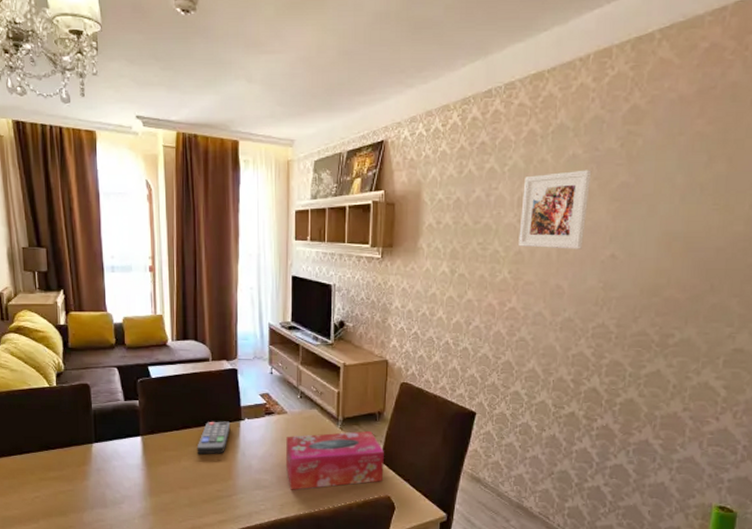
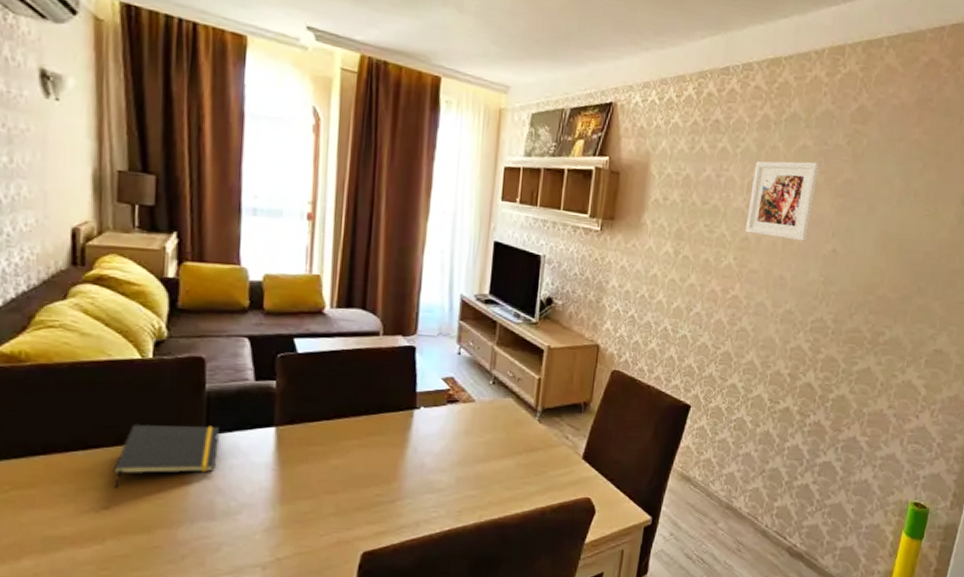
notepad: none [39,435,104,483] -> present [113,424,219,489]
remote control: present [197,421,231,455] -> none [352,409,401,451]
tissue box: present [285,430,384,490] -> none [467,423,587,493]

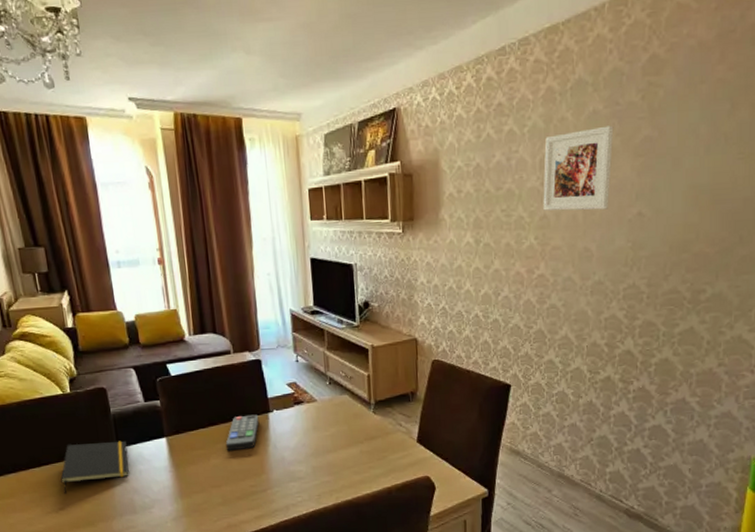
remote control: none [352,409,401,451] -> present [225,414,260,451]

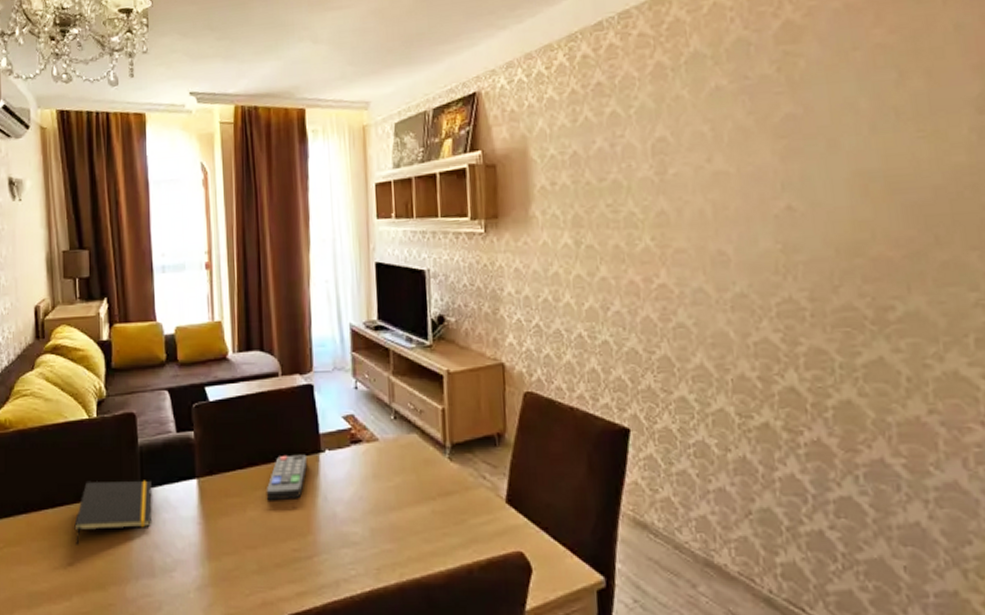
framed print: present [543,125,614,211] -> none [657,103,747,206]

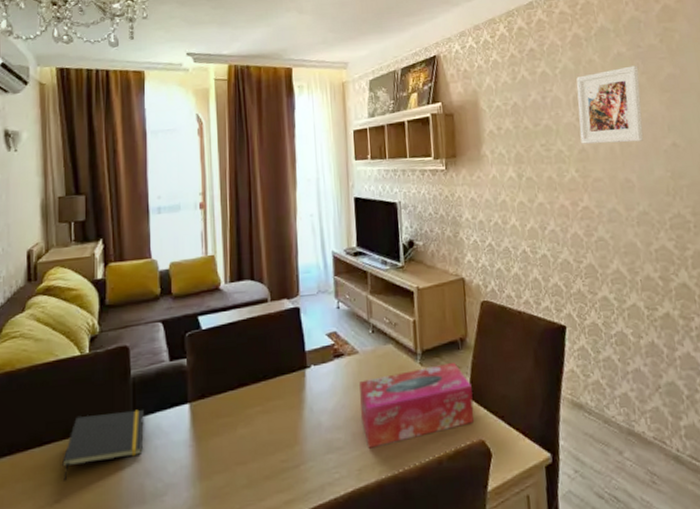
remote control: present [266,454,308,501] -> none [255,371,295,418]
tissue box: none [379,460,512,547] -> present [359,362,474,449]
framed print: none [657,103,747,206] -> present [576,65,644,144]

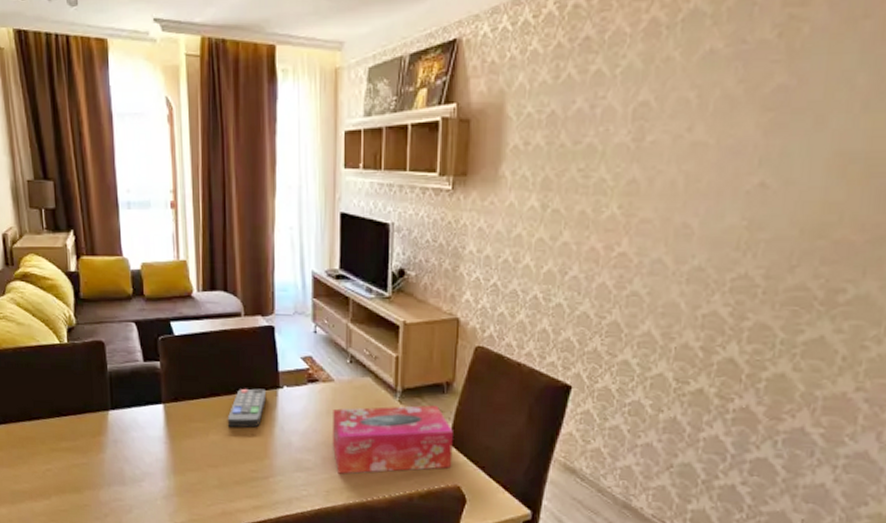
notepad: present [62,409,144,481] -> none [50,399,122,454]
remote control: none [255,371,295,418] -> present [227,388,267,428]
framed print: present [576,65,644,144] -> none [632,69,736,176]

